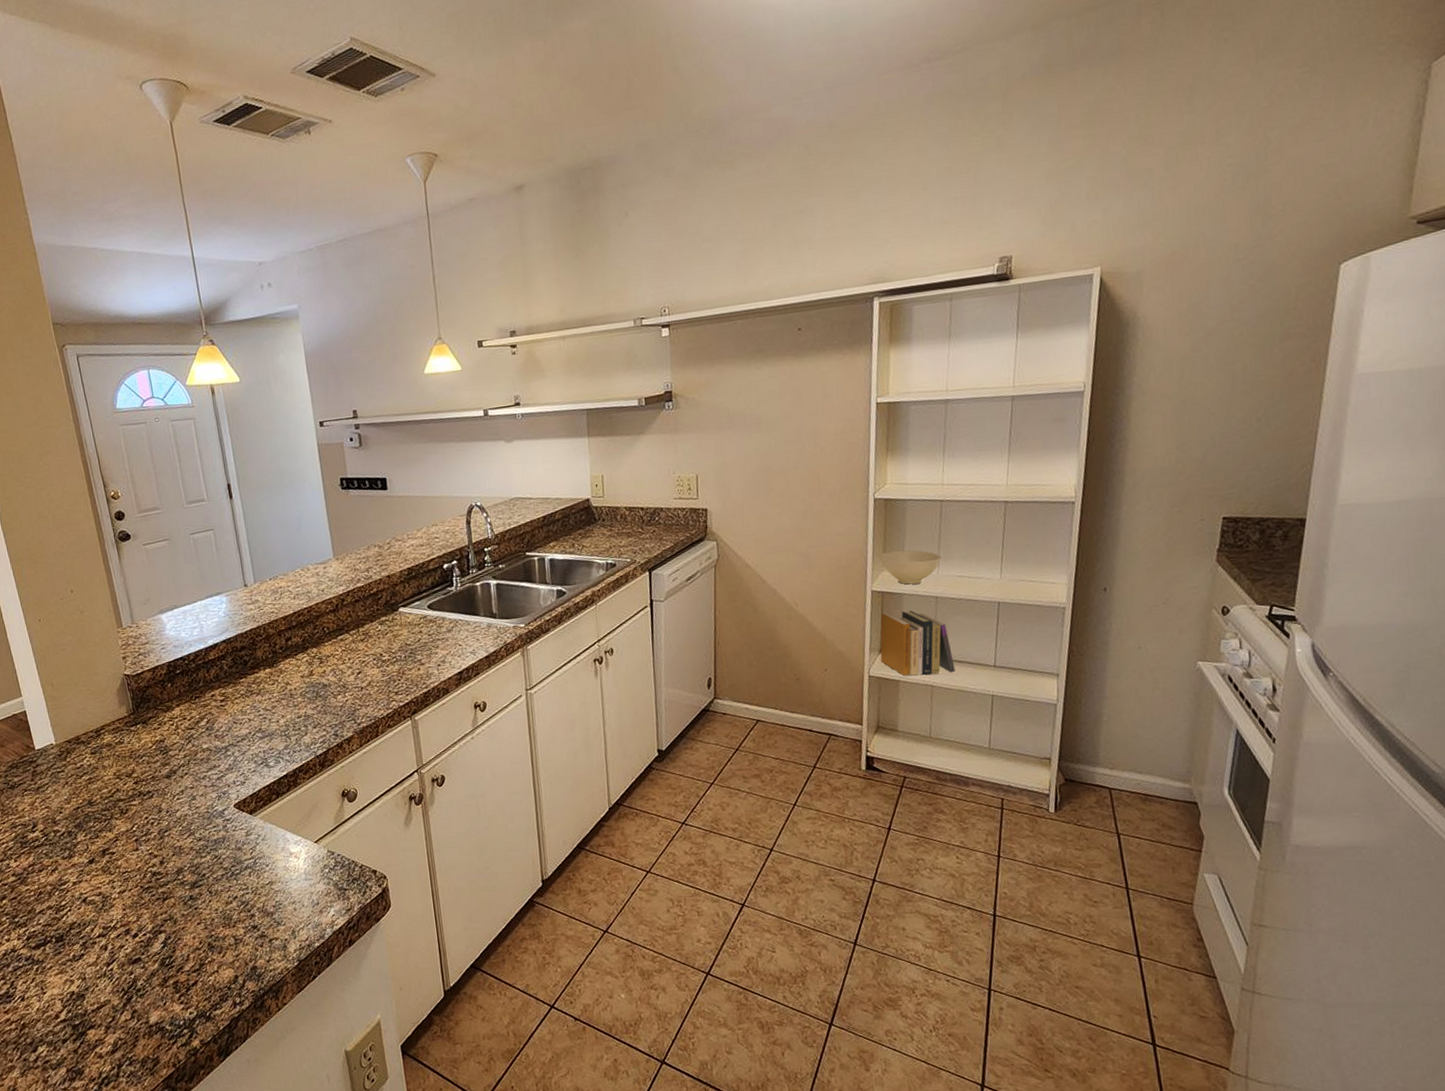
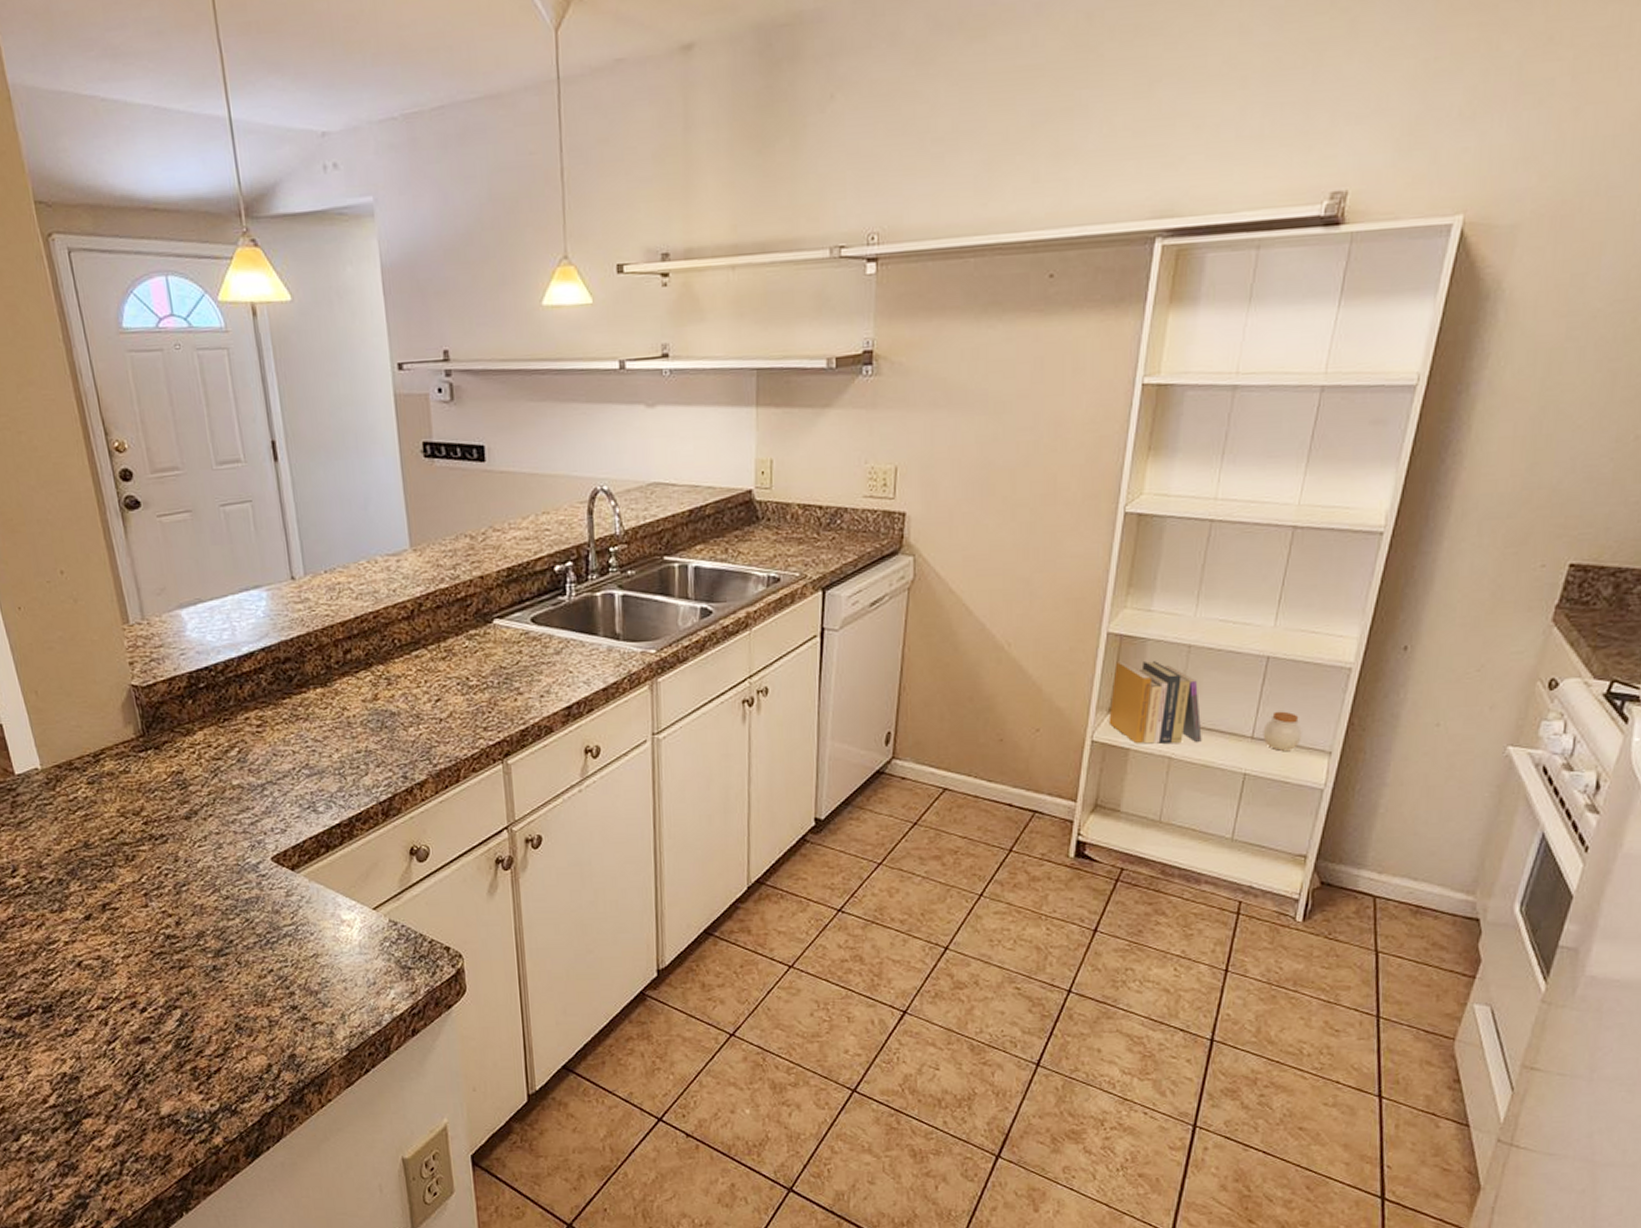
bowl: present [879,550,942,585] -> none [1122,582,1203,628]
jar: none [1002,644,1035,676] -> present [1262,711,1304,751]

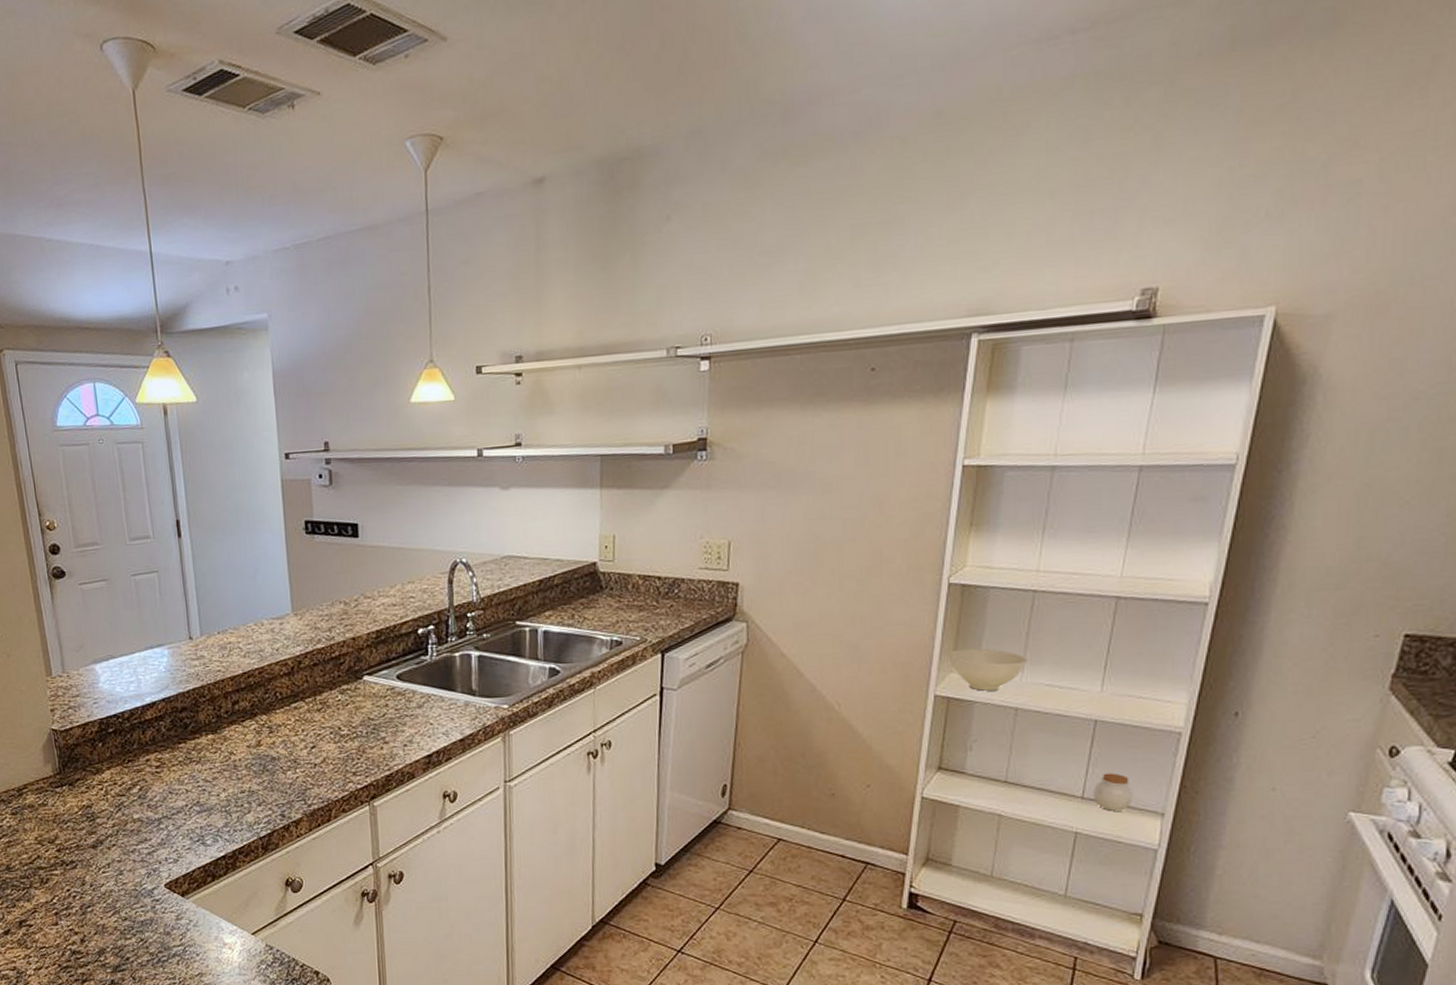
books: present [1108,661,1202,744] -> none [938,722,1031,802]
bowl: none [1122,582,1203,628] -> present [948,648,1028,692]

